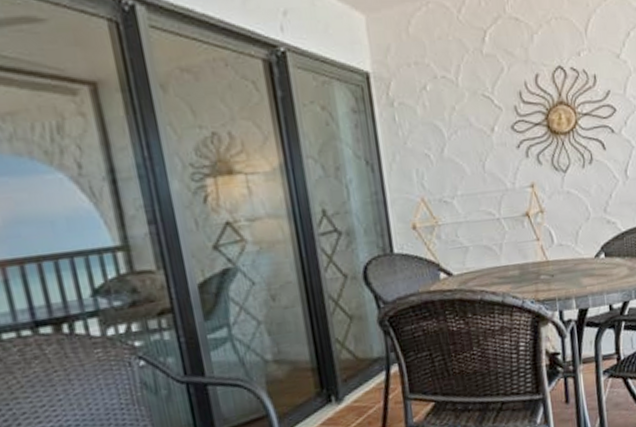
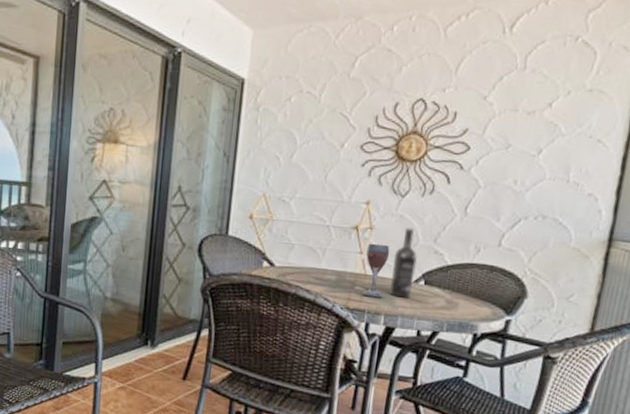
cup: none [542,226,570,284] -> present [361,243,390,298]
wine bottle: none [570,202,595,277] -> present [390,227,418,300]

